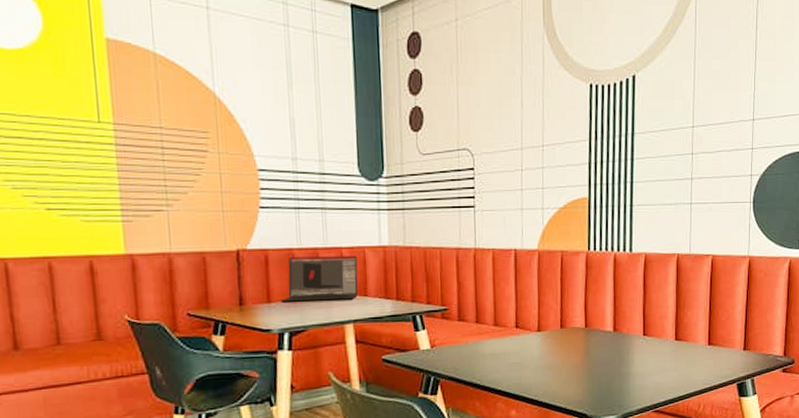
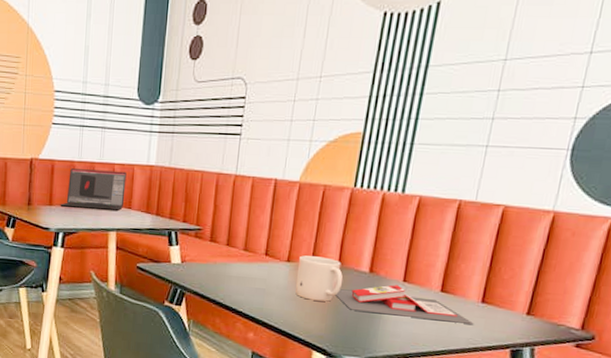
mug: none [548,322,592,367] -> present [295,255,344,302]
book: none [587,339,706,370] -> present [336,285,474,324]

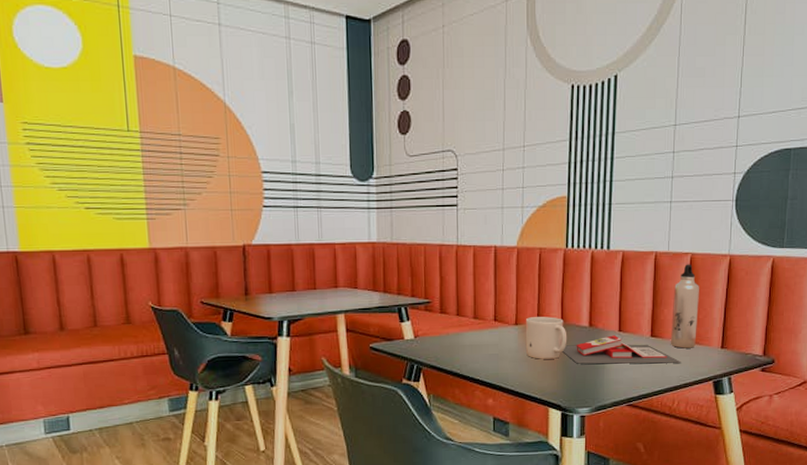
laptop: present [60,168,127,212] -> none [281,251,350,294]
water bottle: none [464,217,509,310] -> present [671,264,699,349]

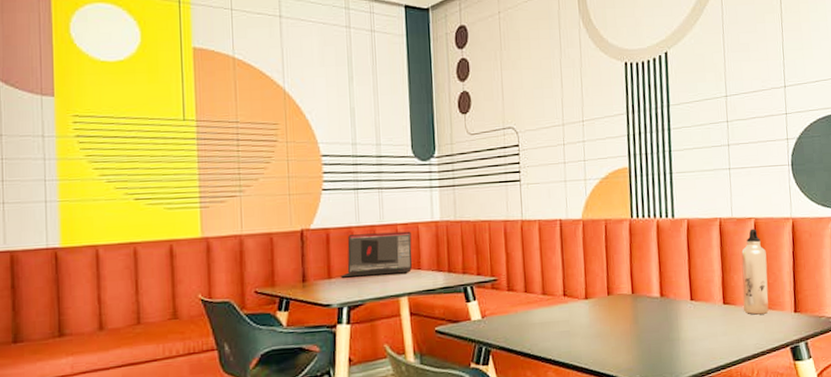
laptop: none [281,251,350,294] -> present [341,231,413,279]
mug: present [525,316,567,359] -> none [595,288,640,334]
book: present [563,335,681,364] -> none [635,304,756,337]

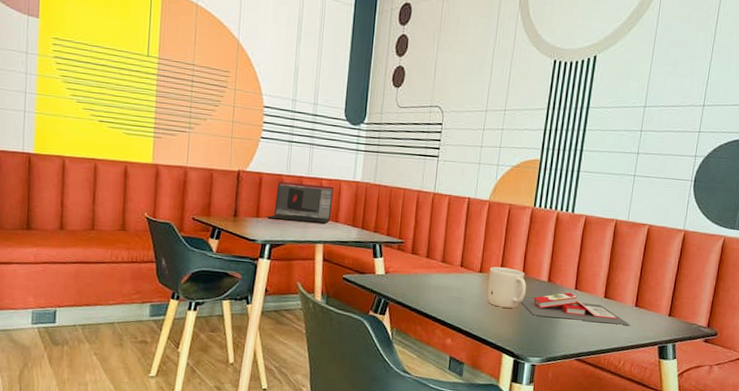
mug: none [595,288,640,334] -> present [486,267,527,308]
book: none [635,304,756,337] -> present [521,292,630,325]
water bottle: present [741,228,769,315] -> none [622,234,654,313]

